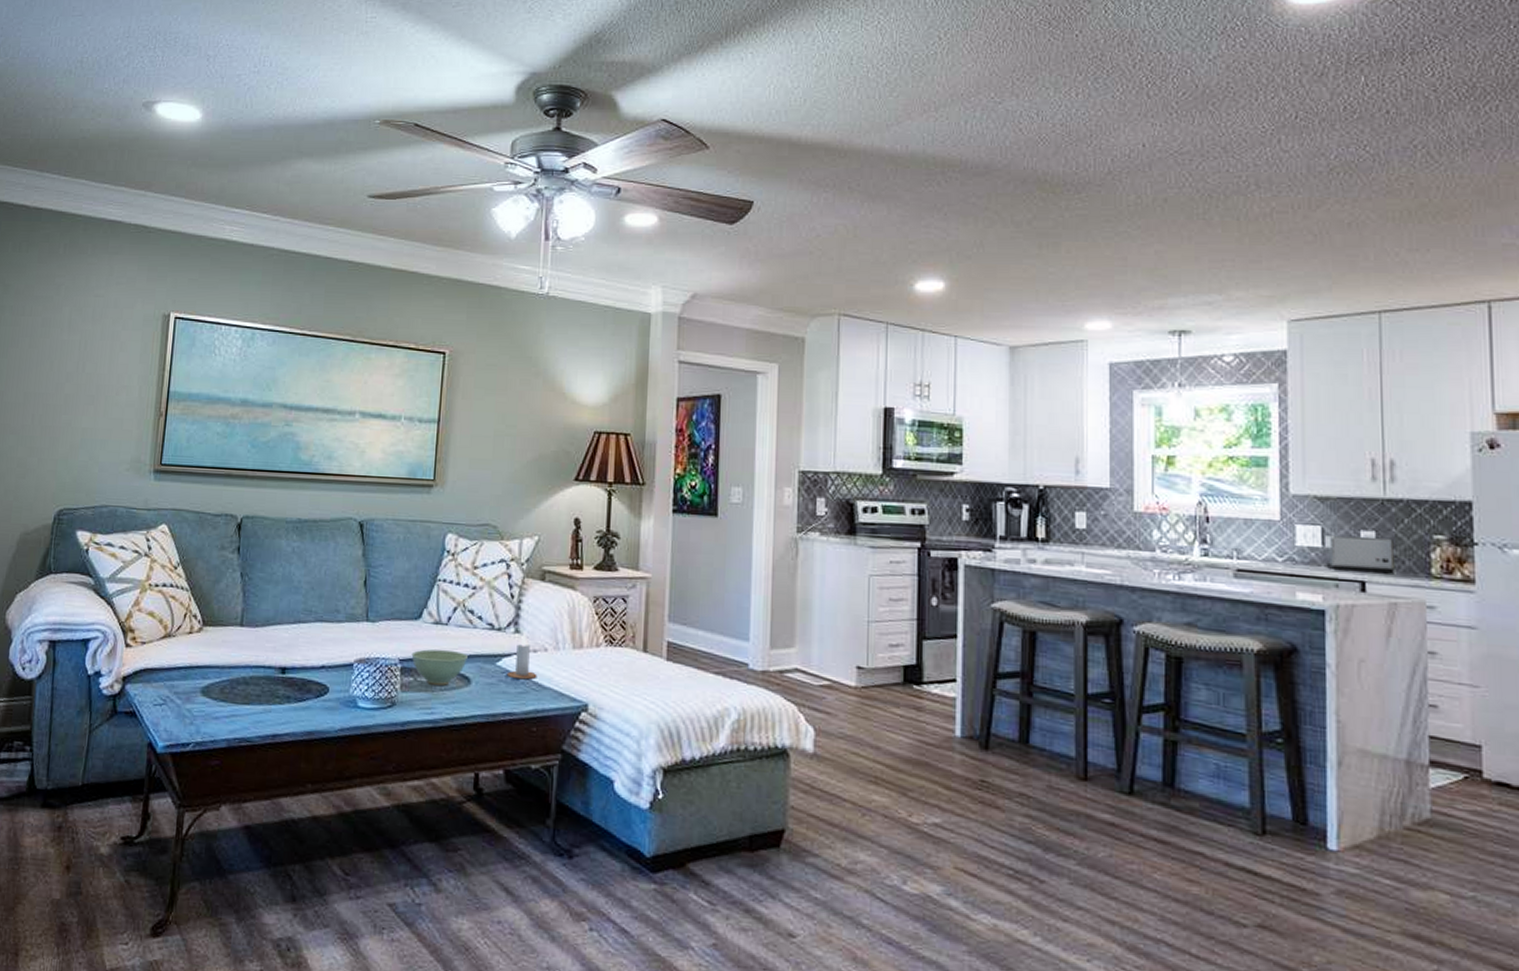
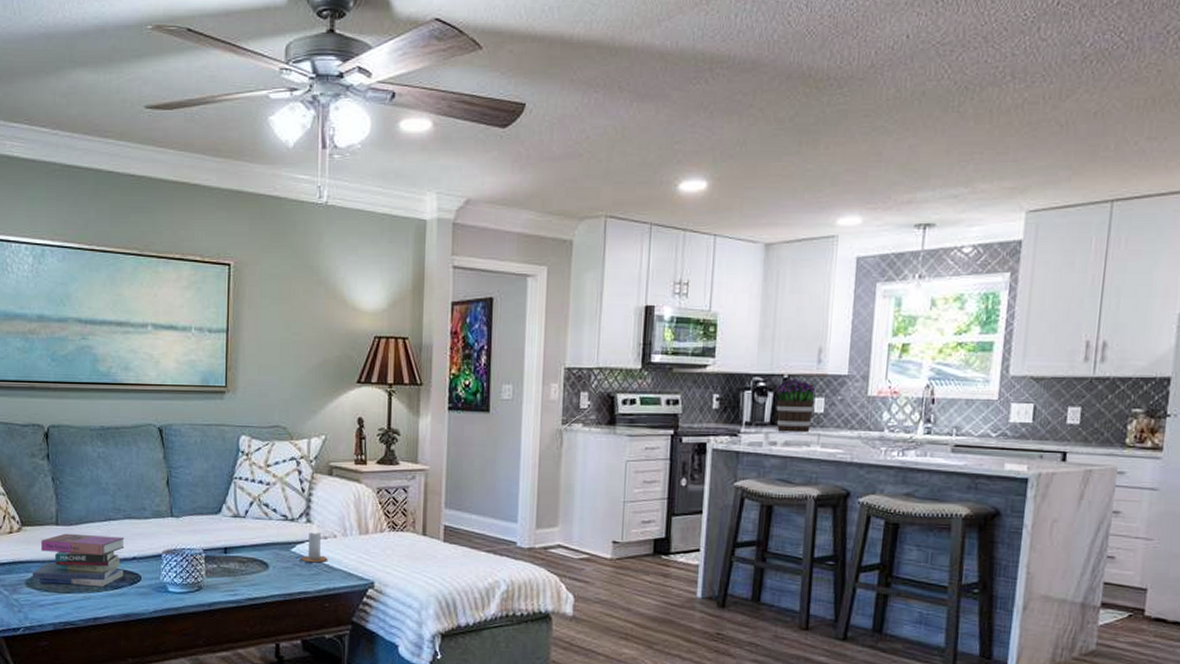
books: none [208,635,314,699] -> present [32,533,125,587]
bowl: present [411,649,468,687] -> none [214,539,265,572]
bouquet: none [1032,490,1076,550] -> present [776,379,816,433]
toaster: present [1325,534,1395,574] -> none [1033,411,1097,445]

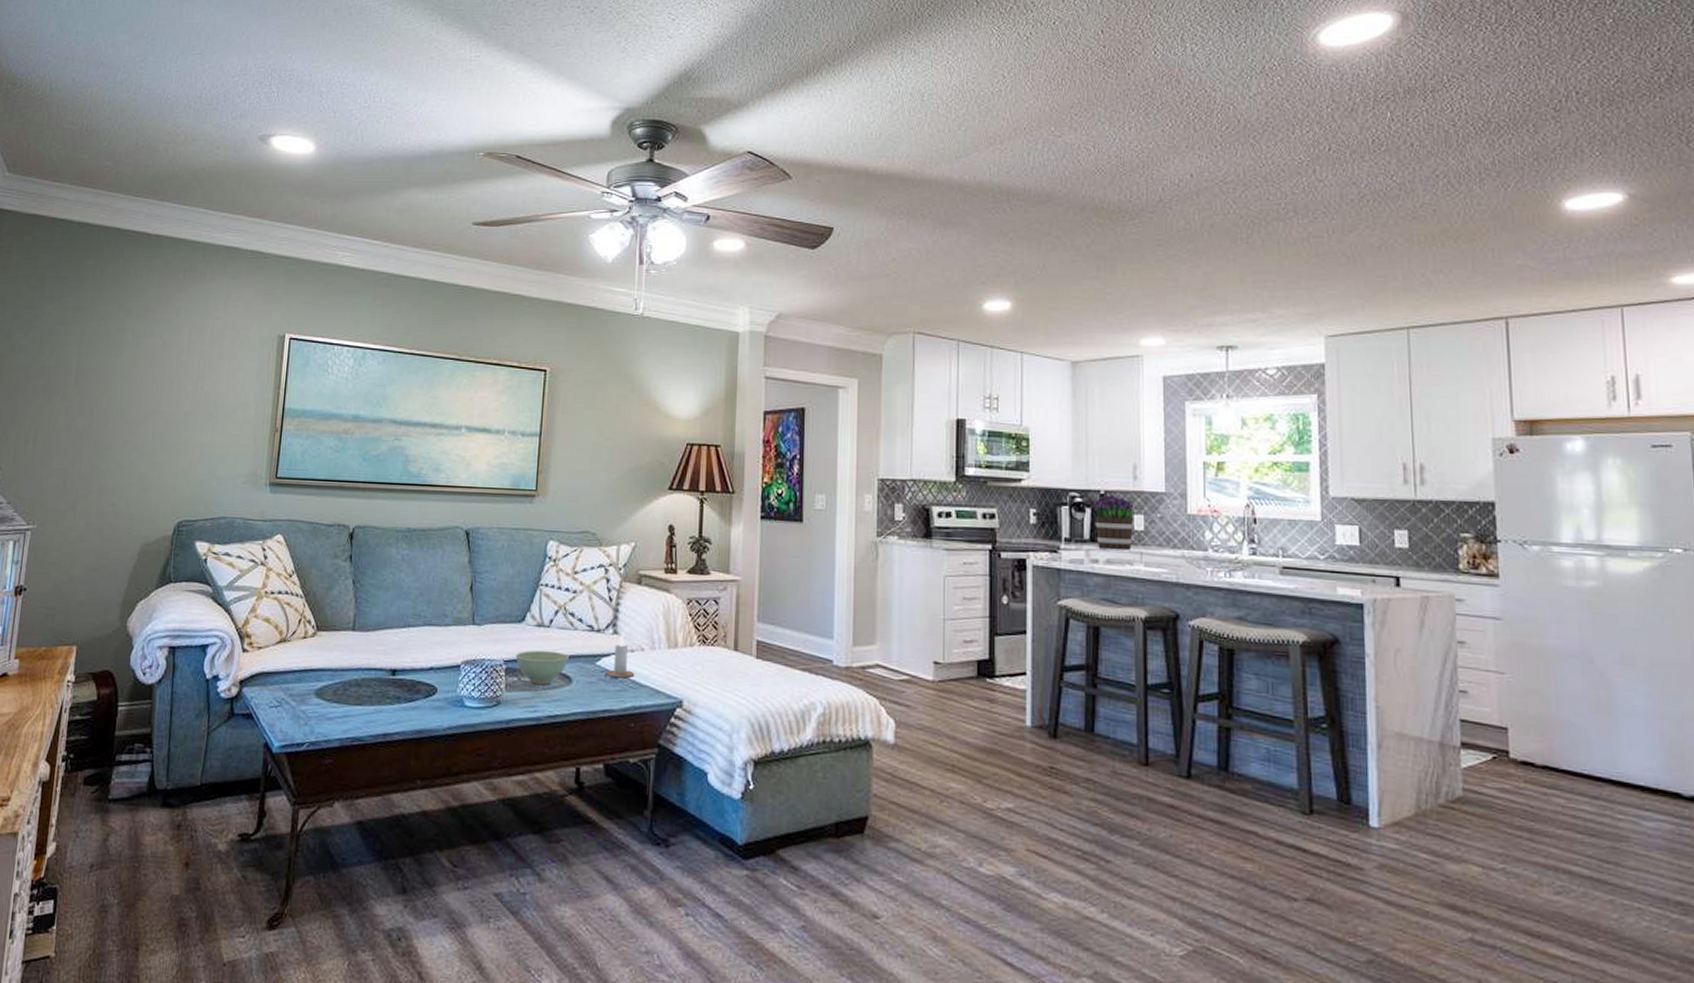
books: present [32,533,125,587] -> none [322,639,423,700]
bowl: none [214,539,265,572] -> present [515,650,569,686]

